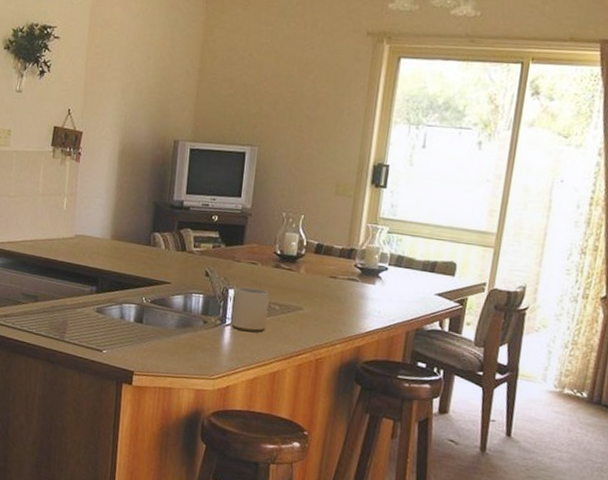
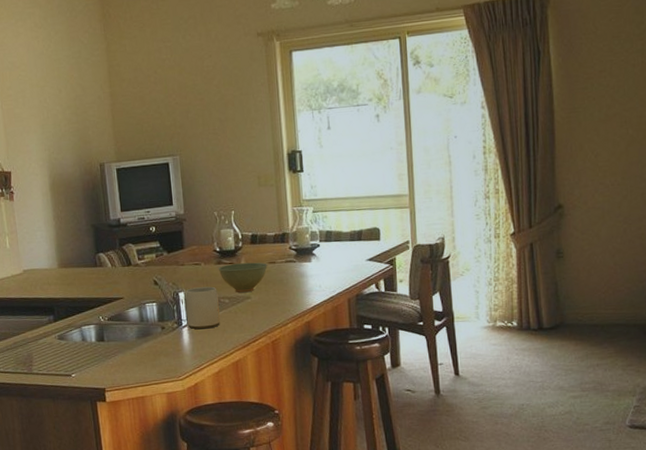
bowl: none [274,269,328,303] -> present [218,262,268,293]

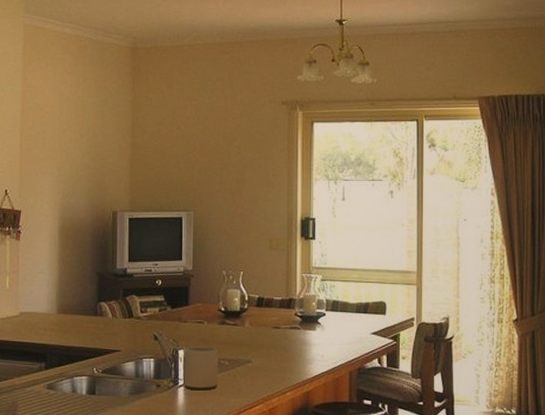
bowl: present [218,262,268,293] -> none [221,325,271,356]

